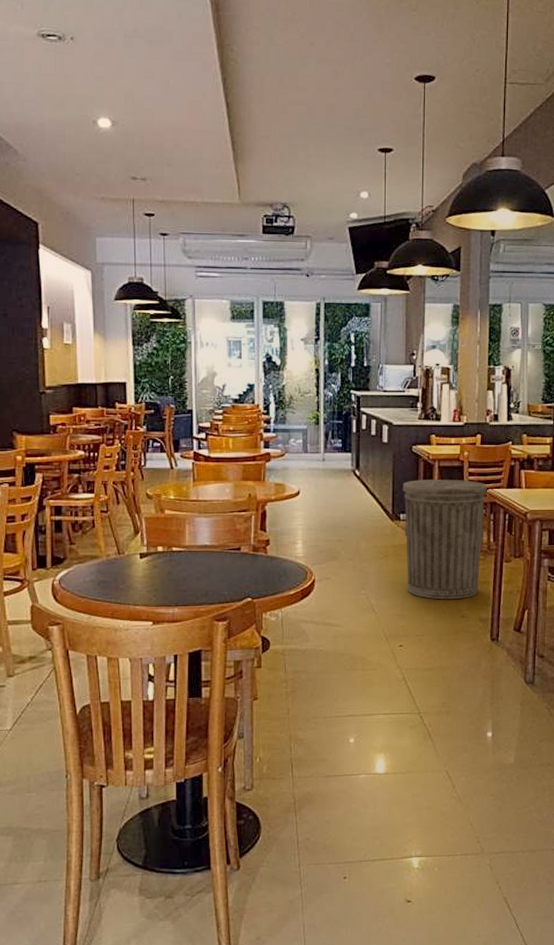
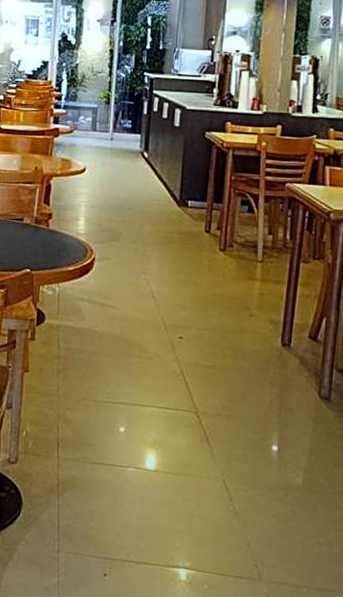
trash can: present [403,480,487,600] -> none [191,167,286,297]

